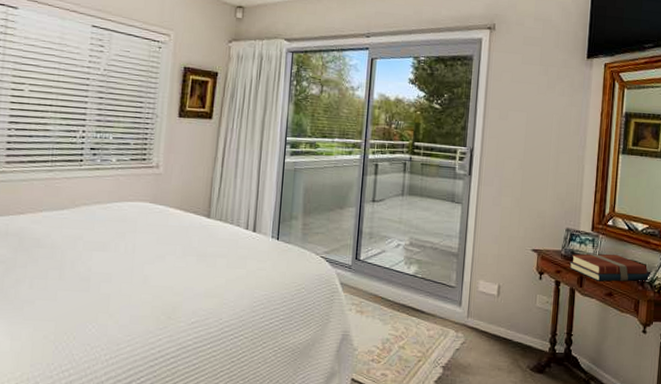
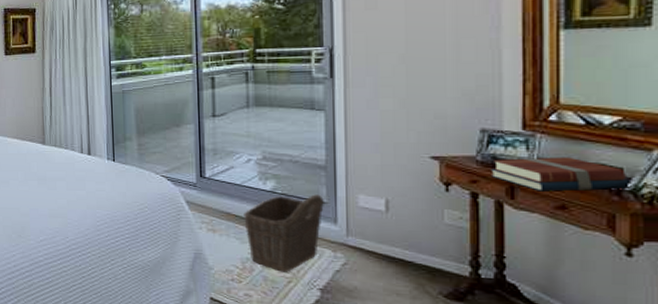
wicker basket: none [388,279,454,352] -> present [244,194,324,272]

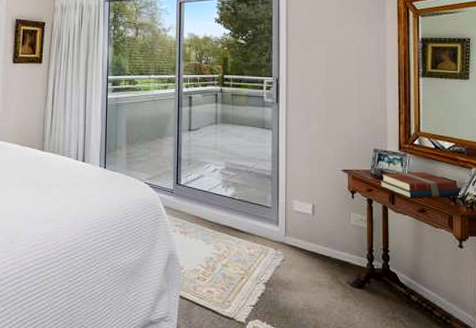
wicker basket: present [244,194,324,272] -> none [209,200,270,269]

